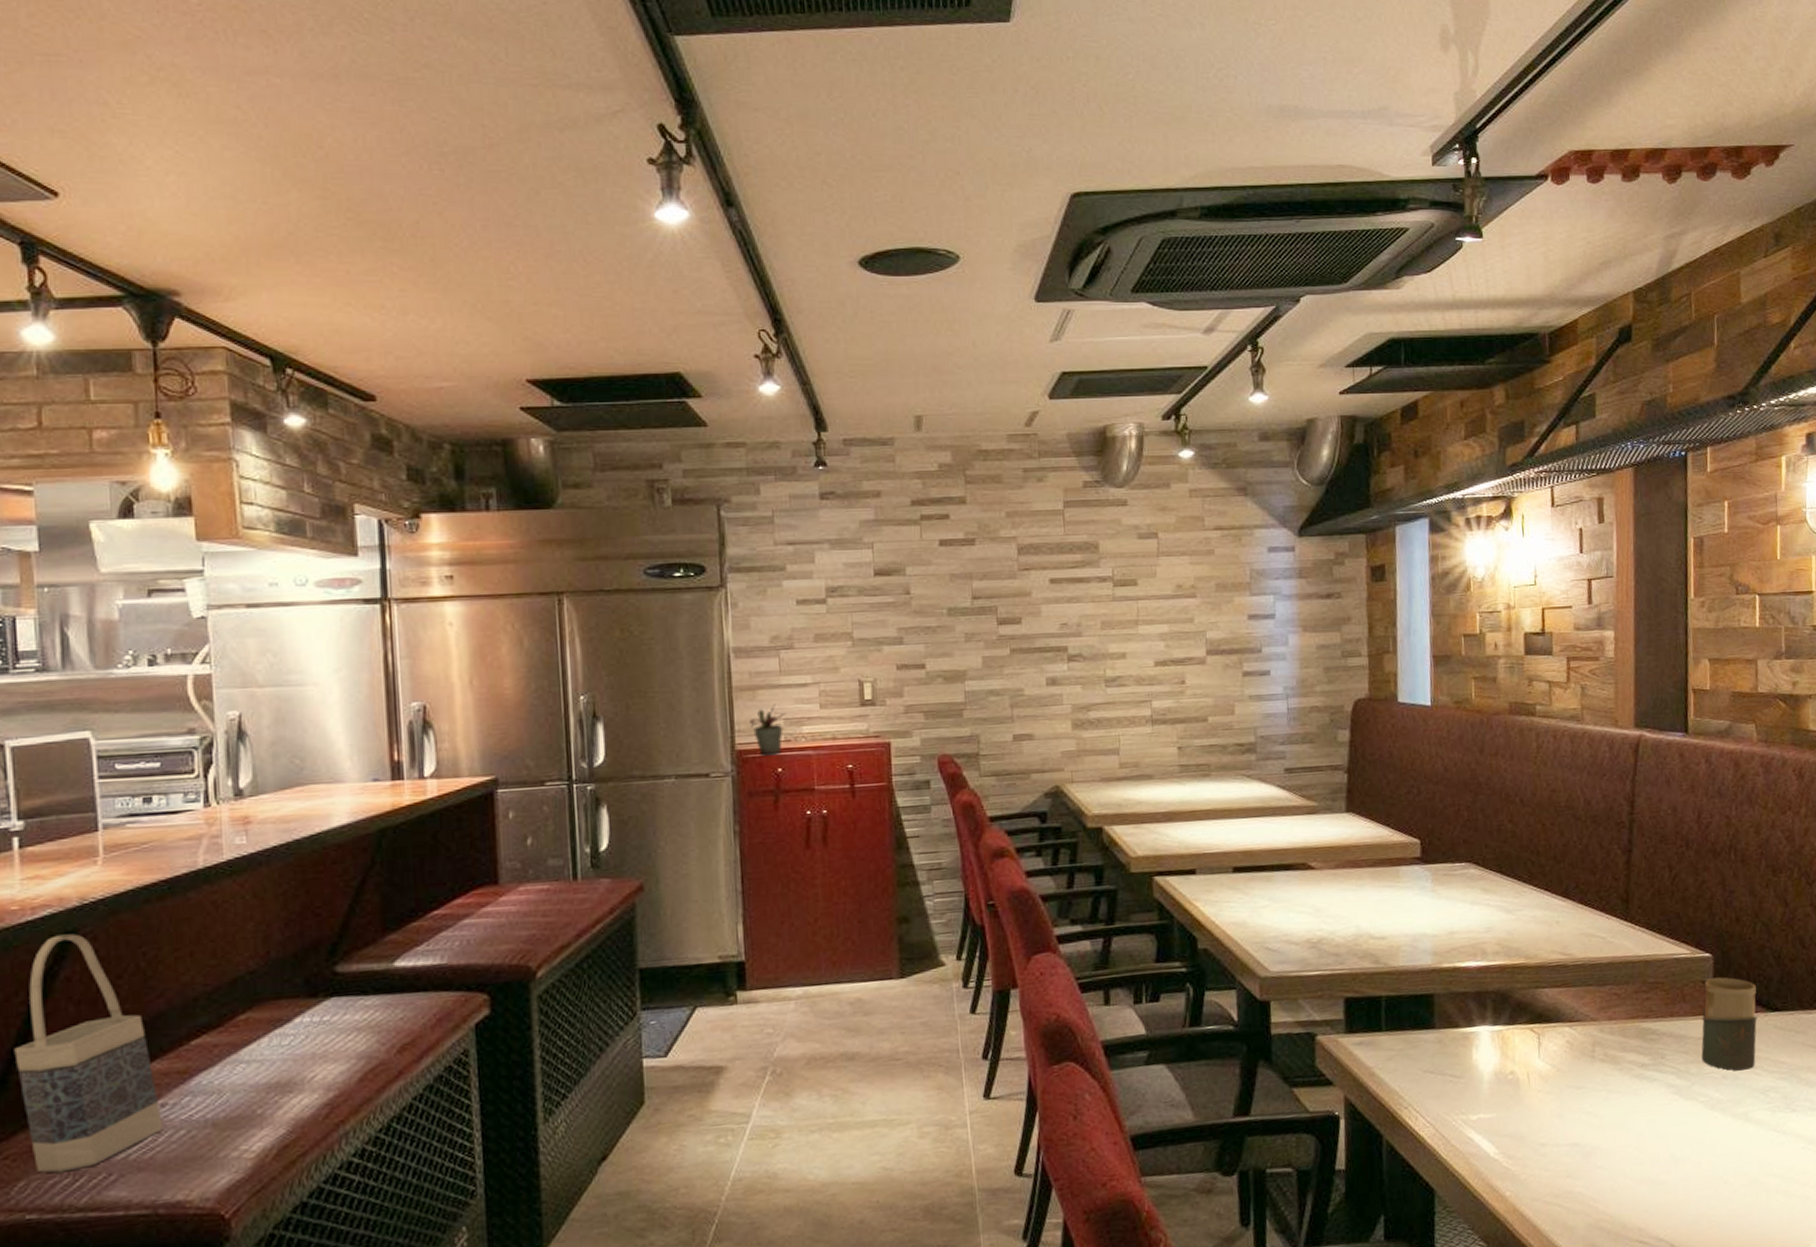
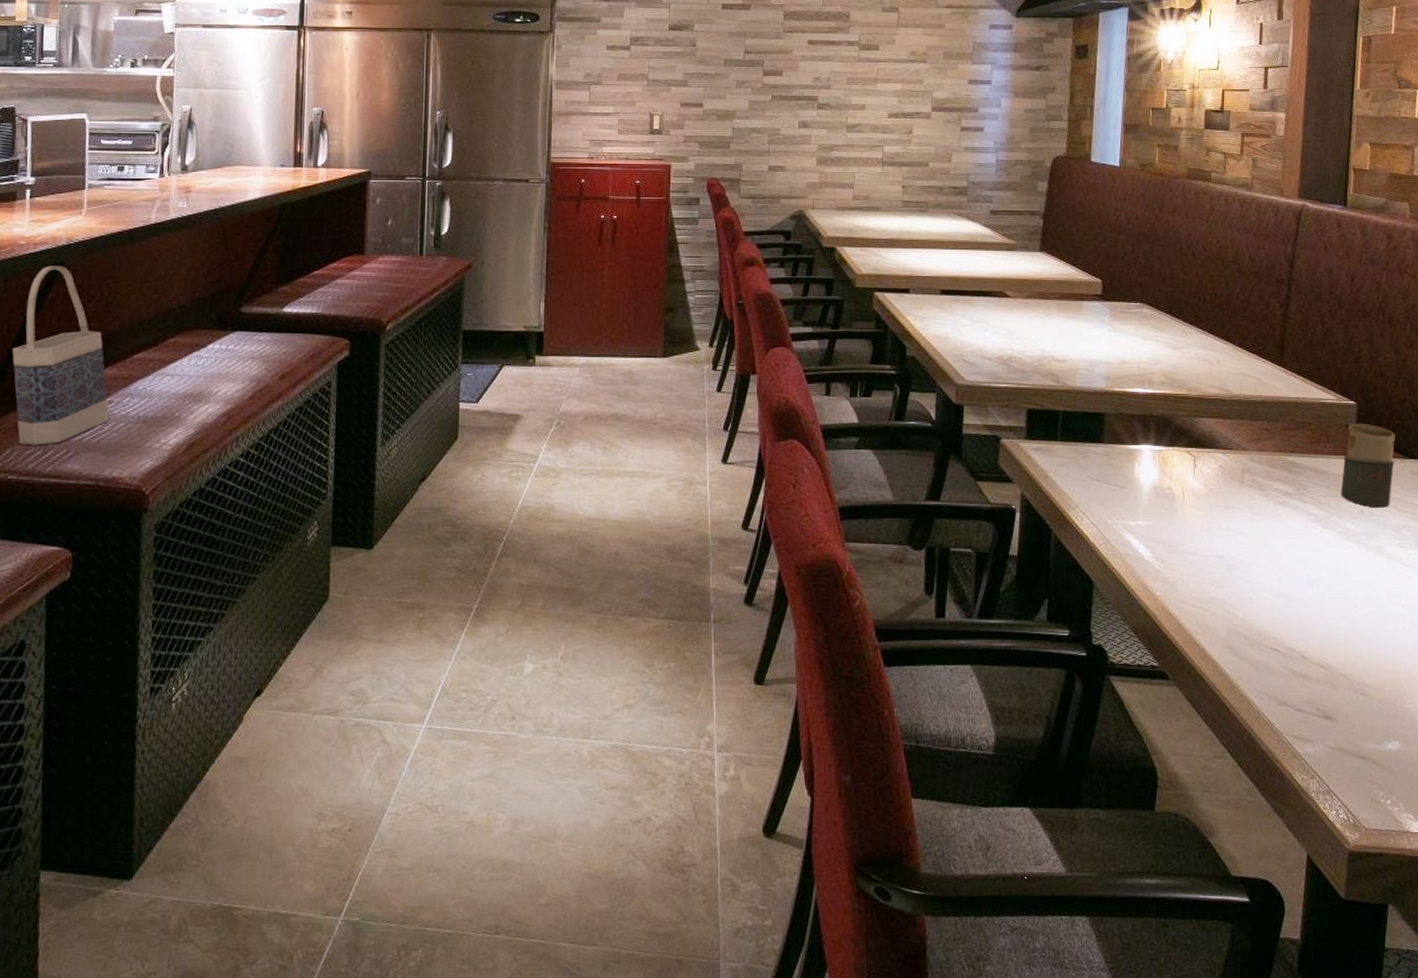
potted plant: present [749,703,786,756] -> none [563,127,591,168]

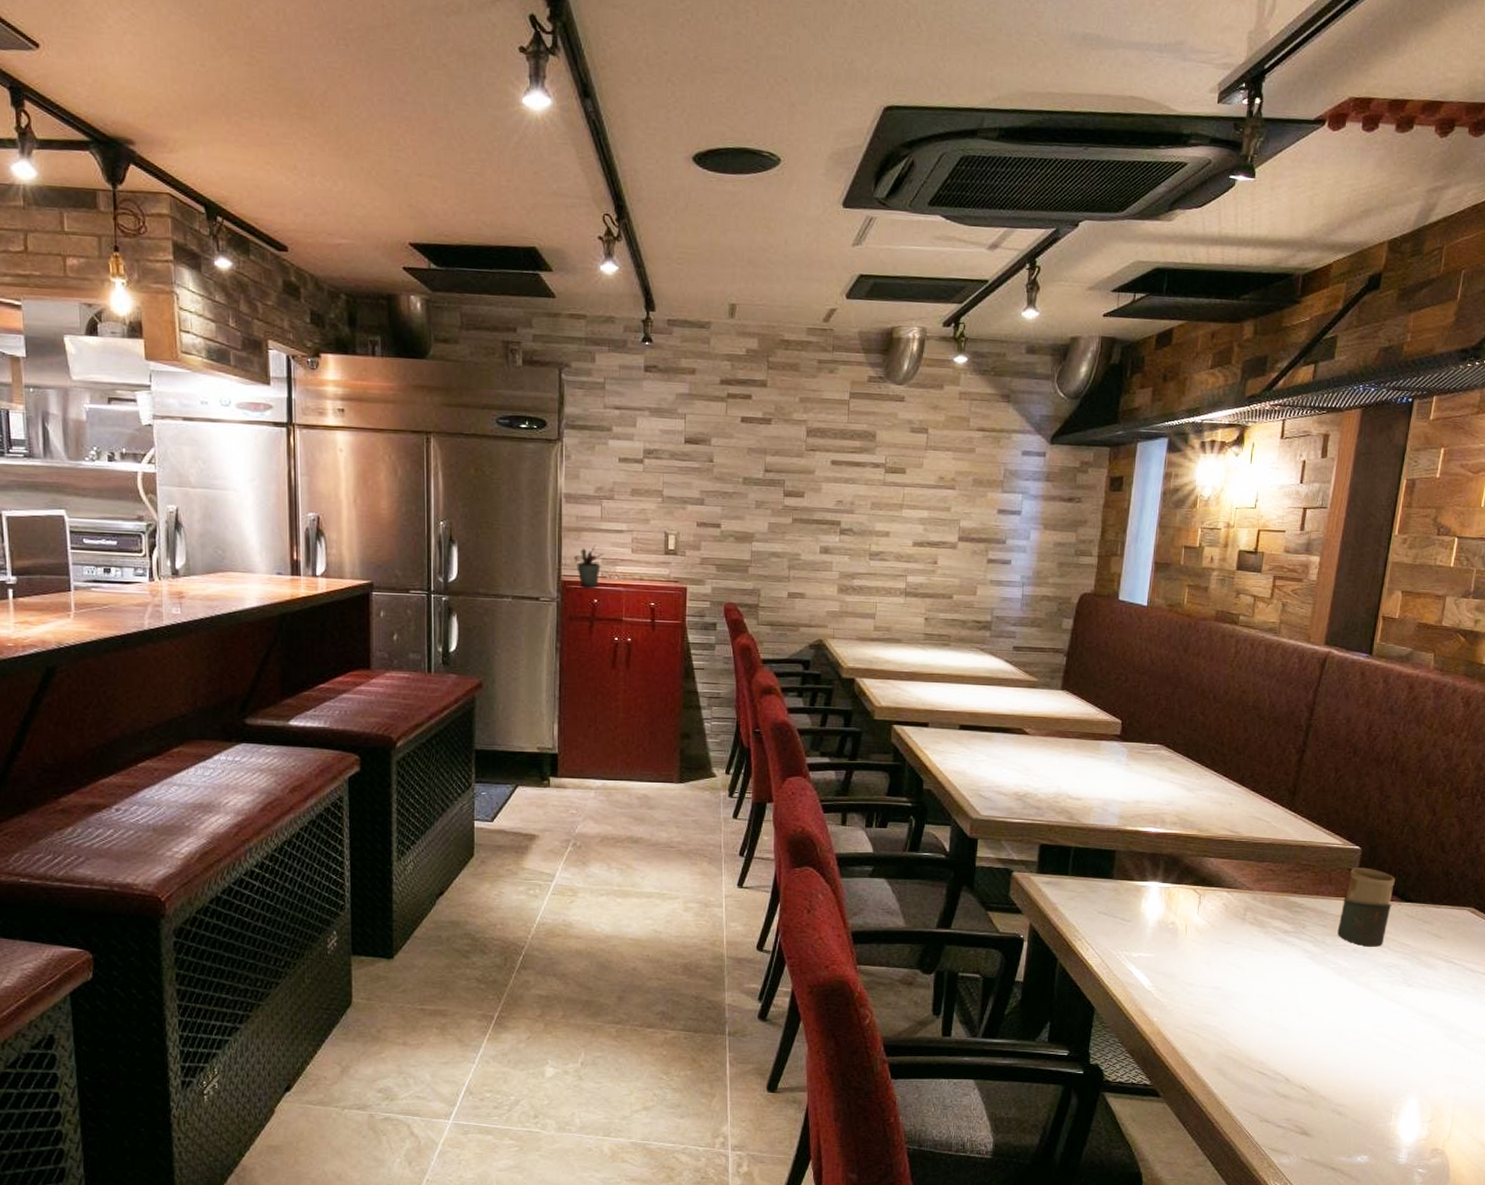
bag: present [12,265,109,446] -> none [10,669,117,851]
potted plant: none [563,127,591,168] -> present [574,544,603,588]

